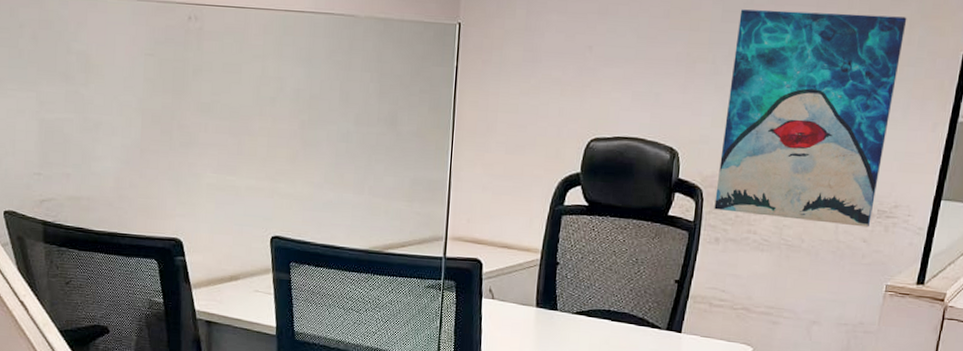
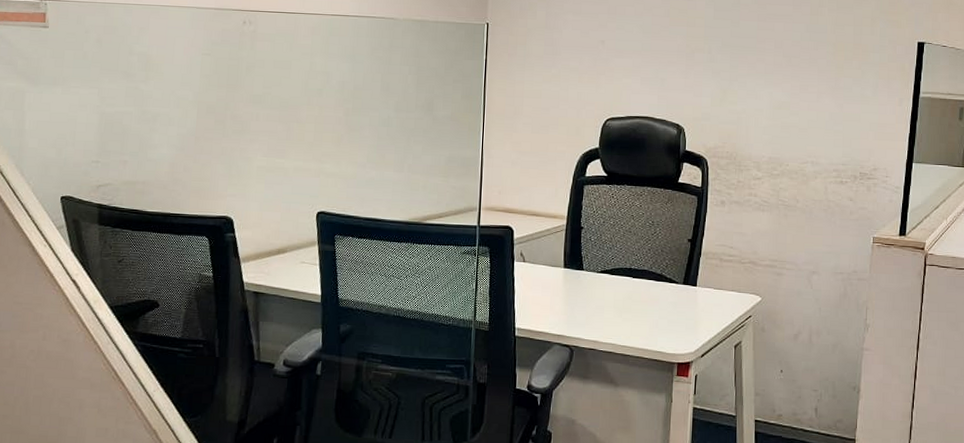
wall art: present [714,9,907,228] -> none [718,9,869,188]

